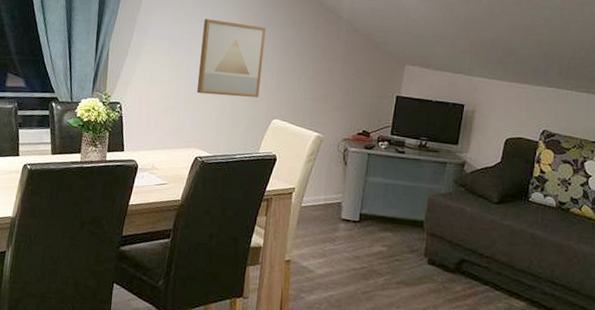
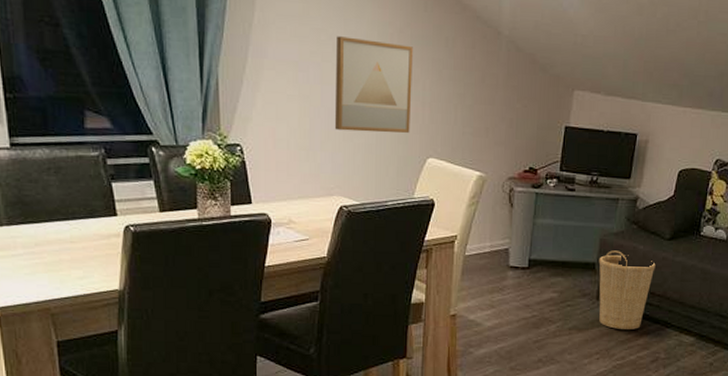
basket: none [427,210,484,289] -> present [598,250,656,329]

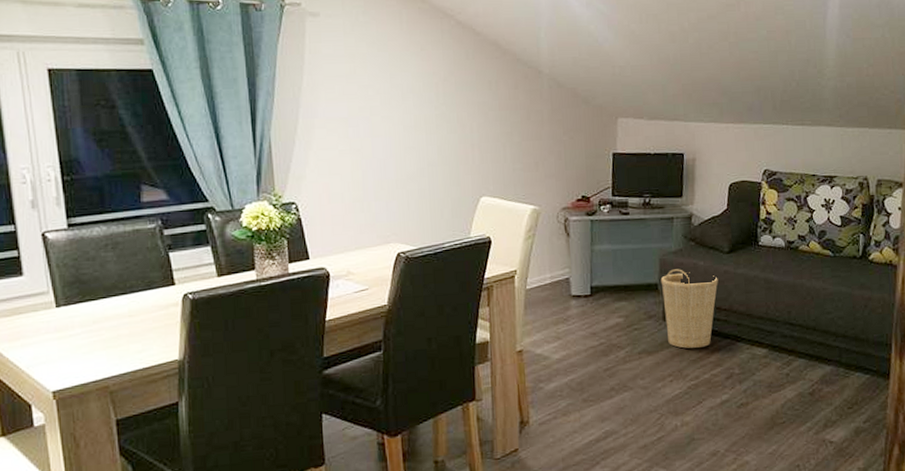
wall art: present [334,36,413,133] -> none [383,90,461,179]

